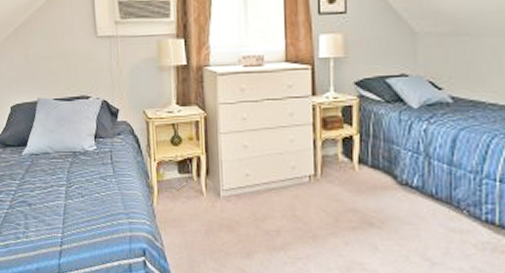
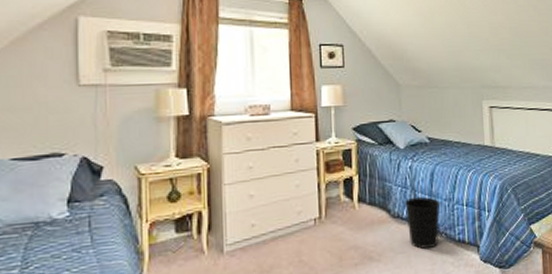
wastebasket: none [416,166,463,224] -> present [405,197,441,249]

